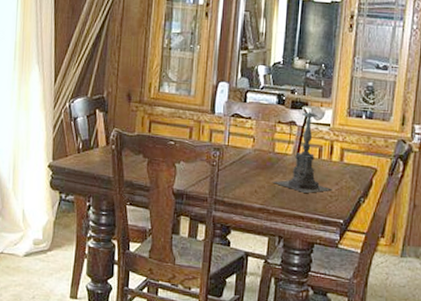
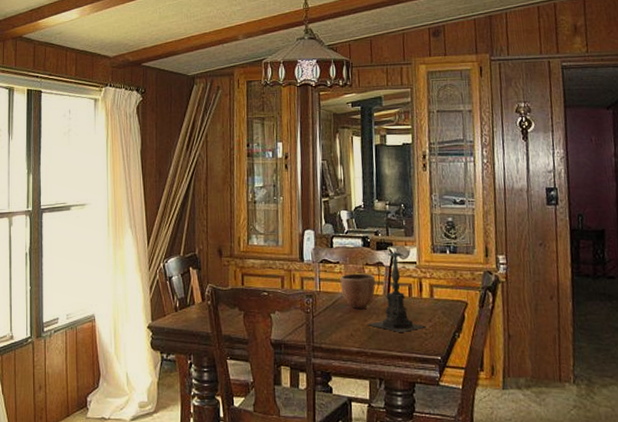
decorative bowl: none [249,130,287,166] -> present [340,273,376,309]

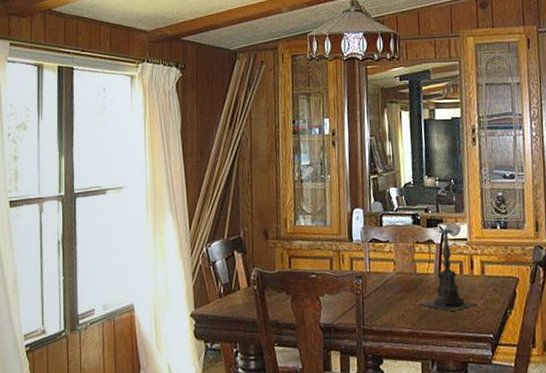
decorative bowl: present [340,273,376,309] -> none [390,251,427,289]

